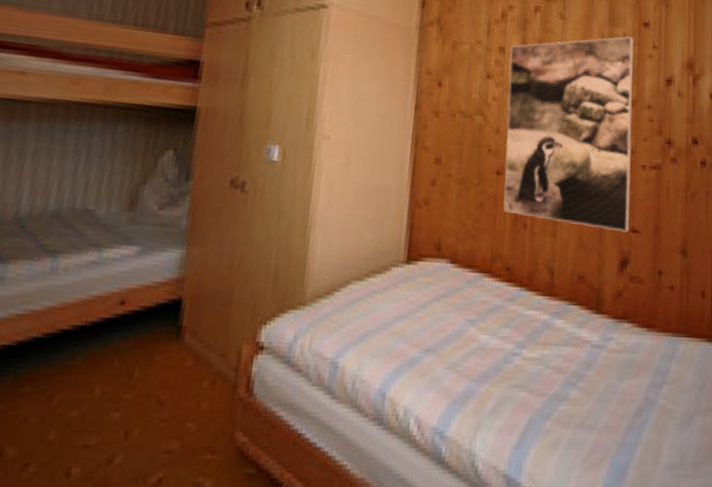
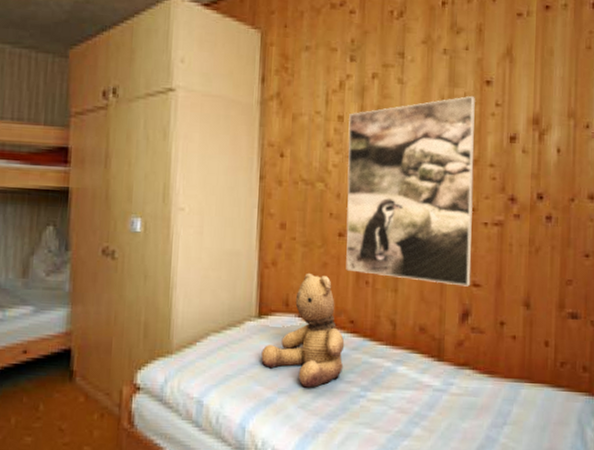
teddy bear: none [407,213,500,347] -> present [261,272,345,389]

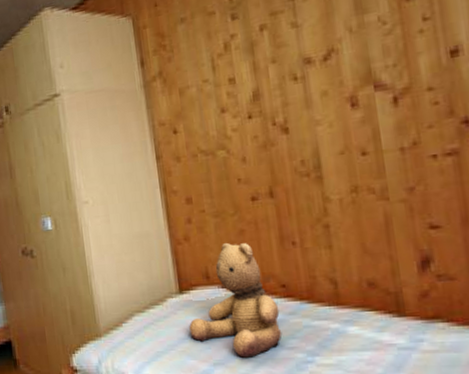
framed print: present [346,95,475,287] -> none [241,17,427,234]

